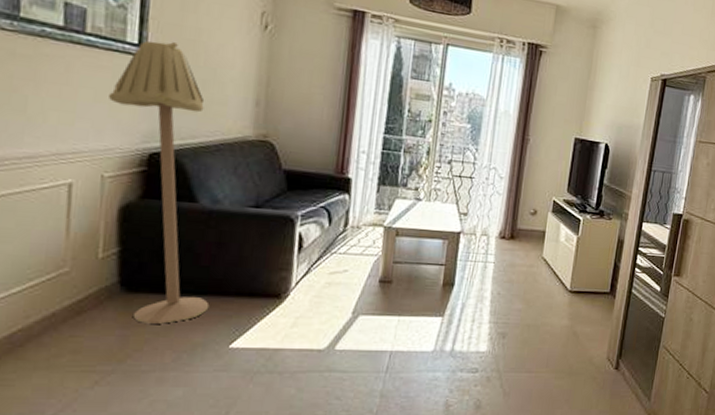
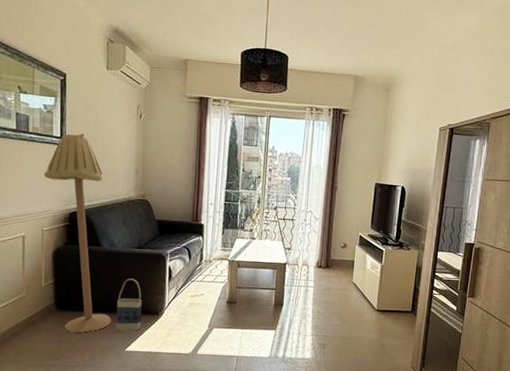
bag: none [215,248,257,320] -> present [116,278,142,331]

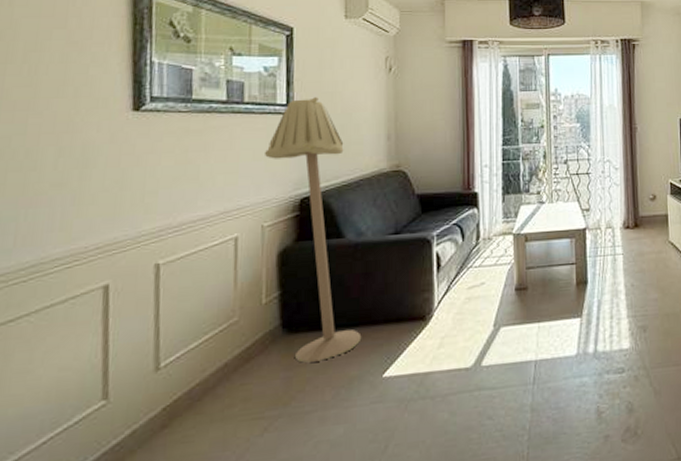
bag: present [116,278,142,331] -> none [368,275,404,350]

